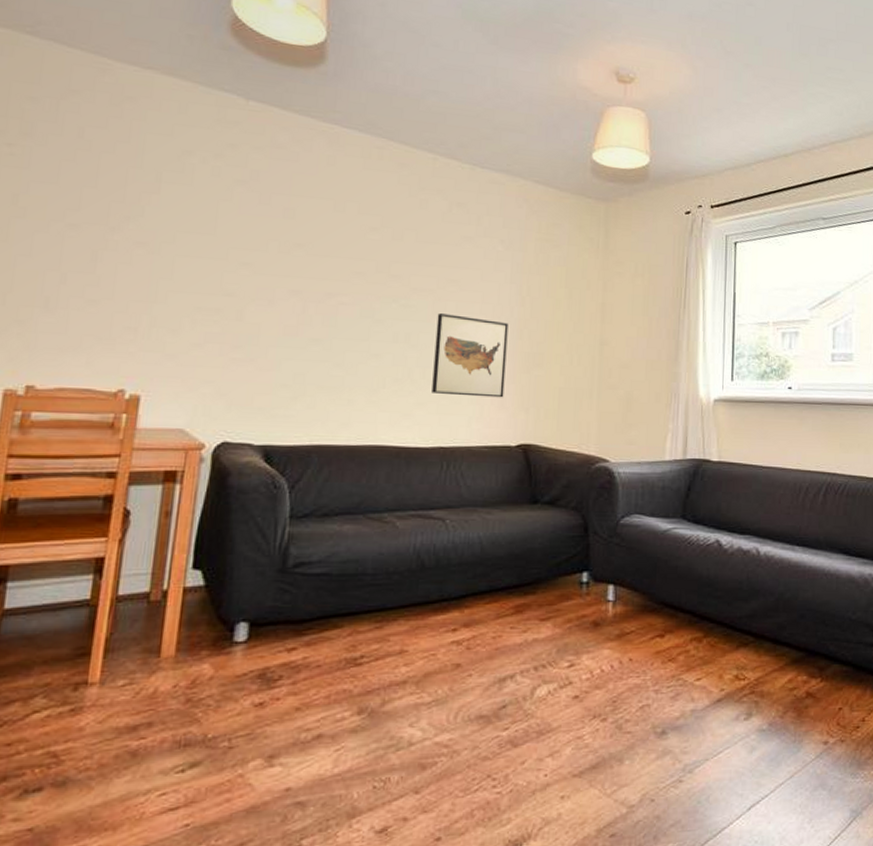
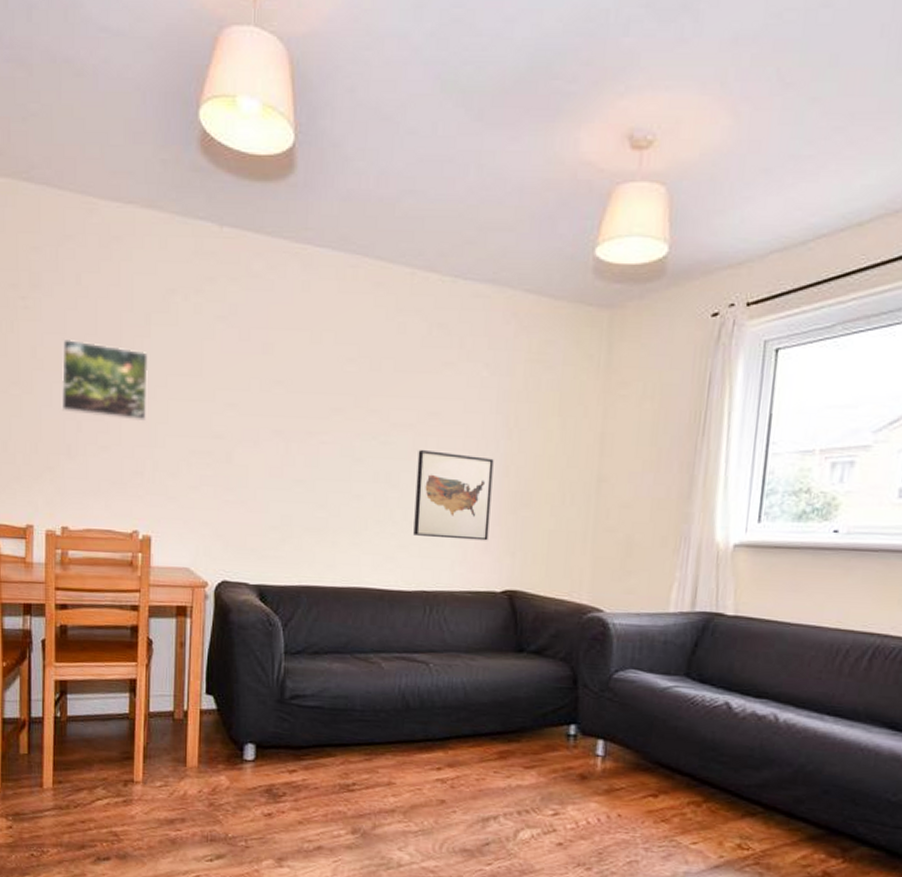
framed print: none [42,189,156,276] -> present [61,340,149,422]

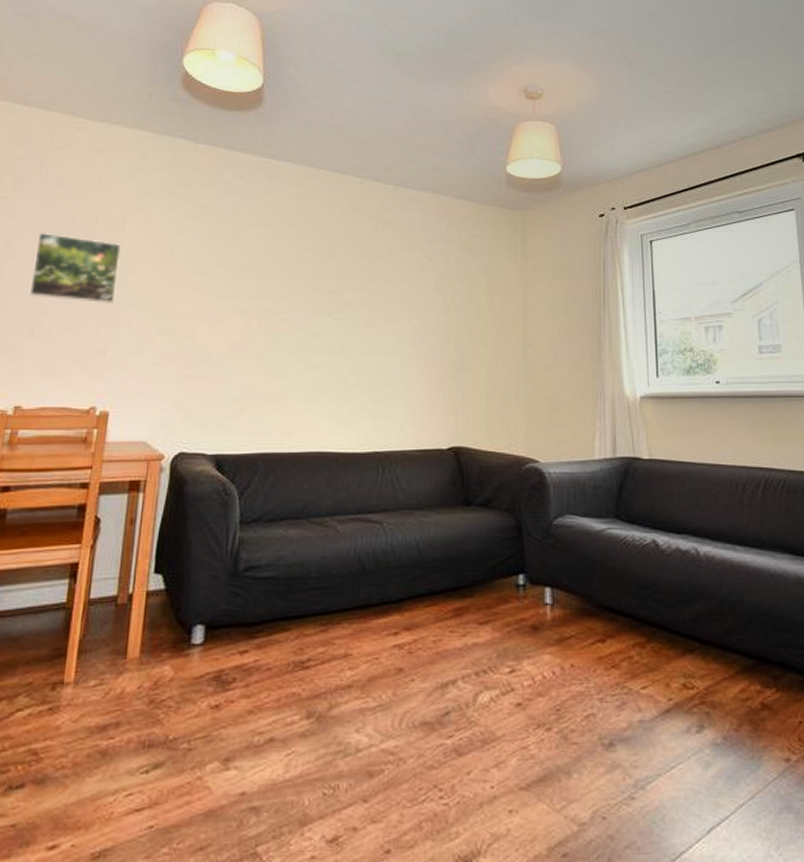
wall art: present [413,450,494,541] -> none [366,325,435,403]

